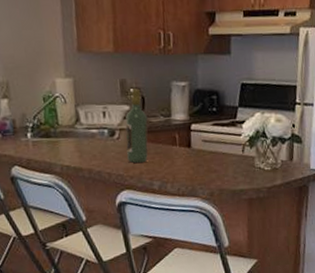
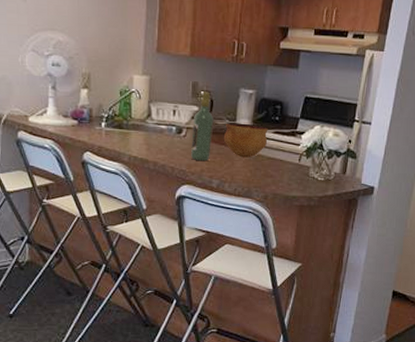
bowl: none [159,118,207,155] -> present [223,123,268,158]

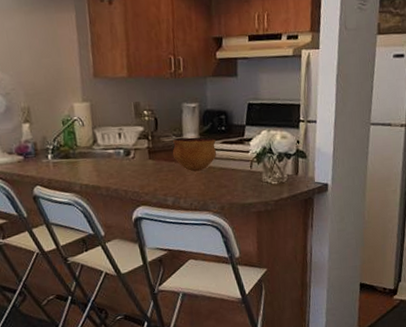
wine bottle: present [191,91,214,161] -> none [140,110,162,181]

